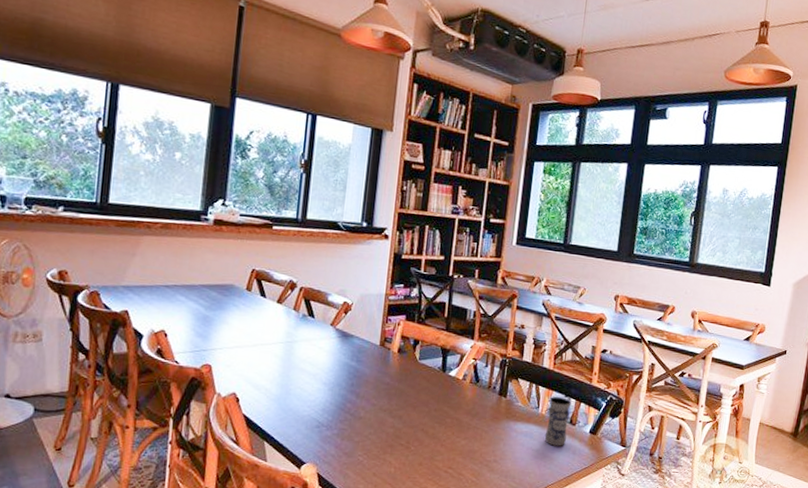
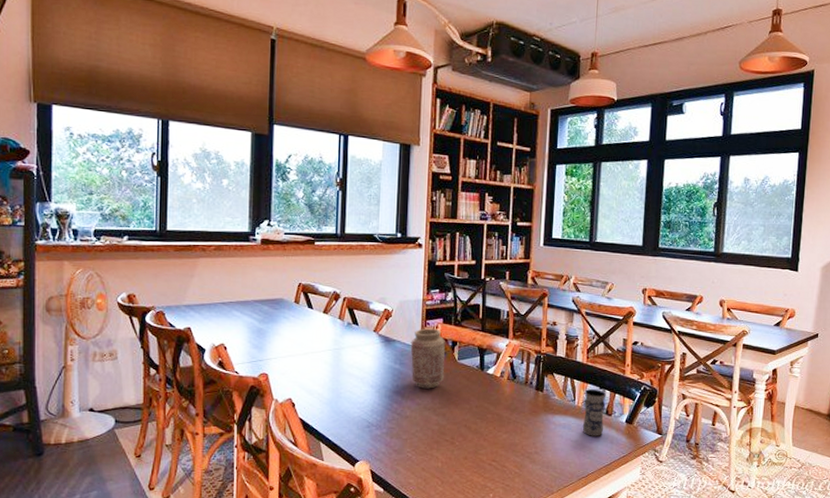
vase: none [368,324,407,389] -> present [410,328,445,389]

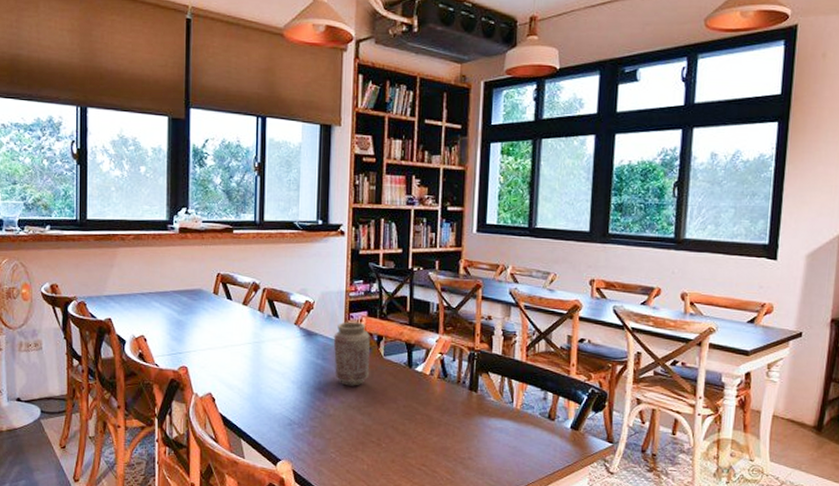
jar: present [582,389,606,436] -> none [521,390,548,443]

